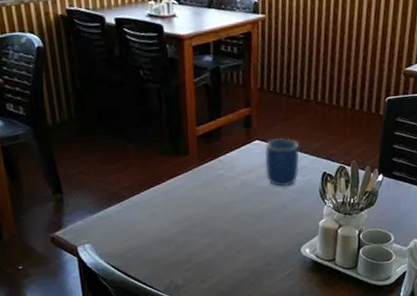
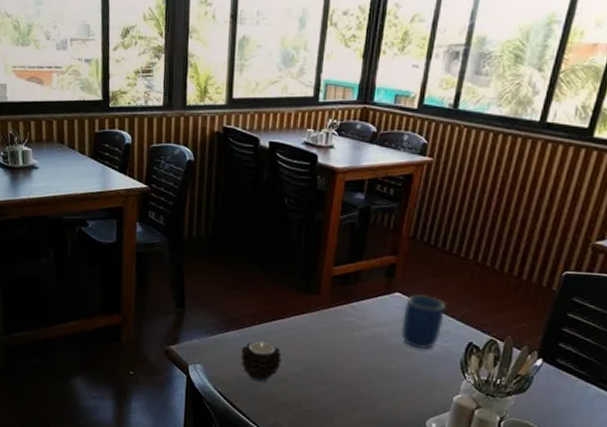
candle: none [126,209,166,248] -> present [241,341,282,382]

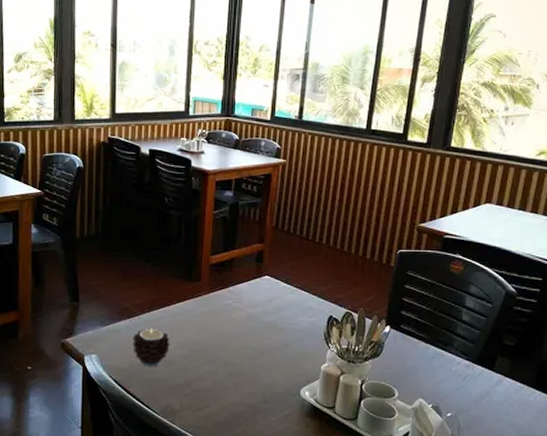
mug: present [401,294,447,349] -> none [273,277,309,324]

